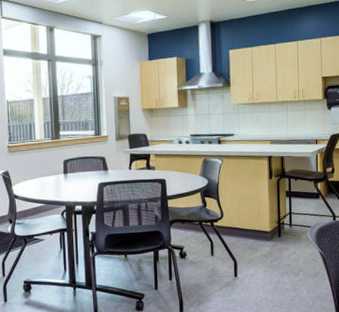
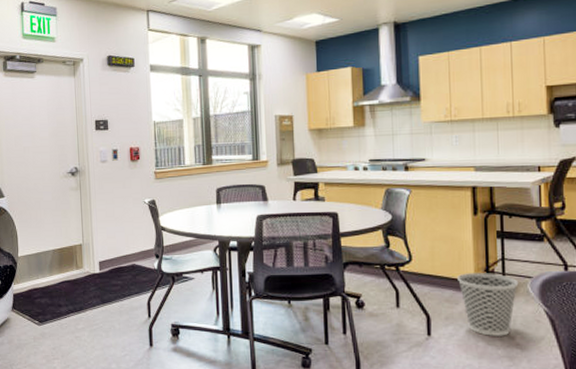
wastebasket: none [257,224,301,274] -> present [458,273,519,336]

